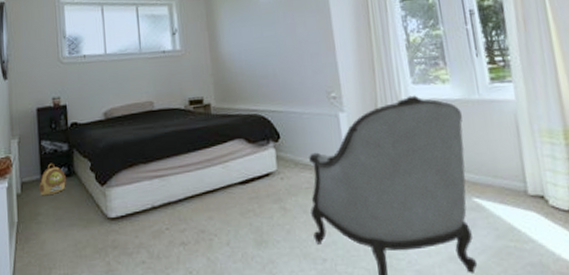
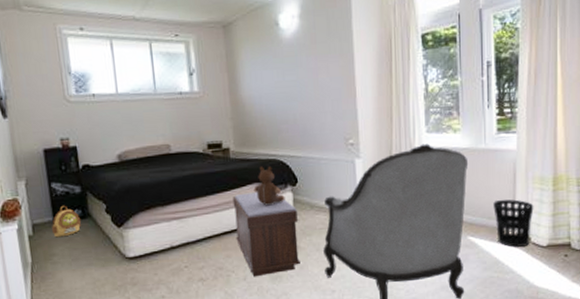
bench: none [214,149,287,242] -> present [232,192,300,277]
teddy bear: none [235,122,268,162] -> present [253,166,285,205]
wastebasket: none [497,155,547,212] -> present [493,199,534,248]

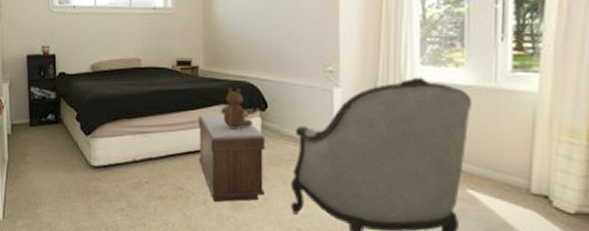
backpack: present [52,205,82,238] -> none [28,109,54,139]
wastebasket: present [493,199,534,248] -> none [502,151,559,211]

